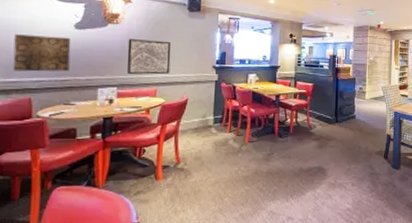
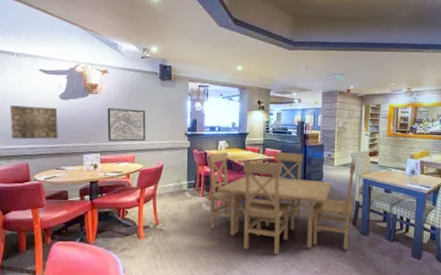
dining set: none [235,85,386,192] -> present [207,152,356,254]

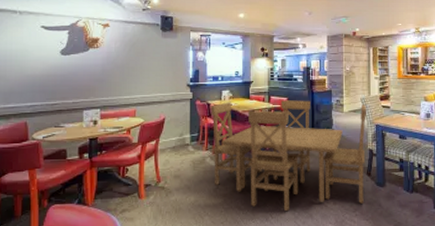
wall art: present [10,105,58,140] -> none [10,63,58,97]
wall art: present [107,108,146,142] -> none [108,62,147,95]

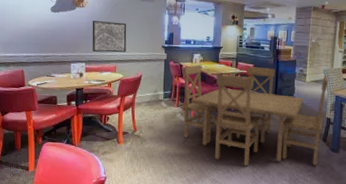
wall art: none [108,62,147,95] -> present [92,21,127,53]

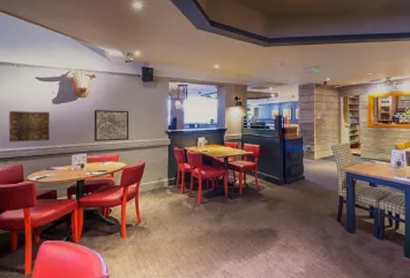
wall art: none [9,17,49,49] -> present [8,111,50,142]
dining set: present [182,64,328,166] -> none [187,147,337,253]

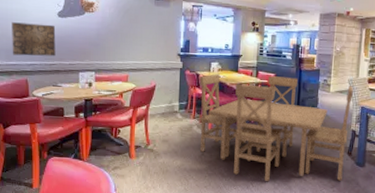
wall art: present [94,110,130,141] -> none [102,27,140,61]
dining set: none [187,147,337,253] -> present [199,74,353,181]

